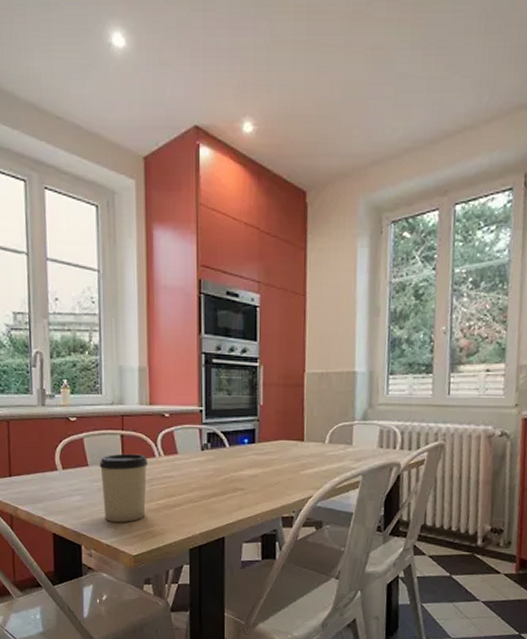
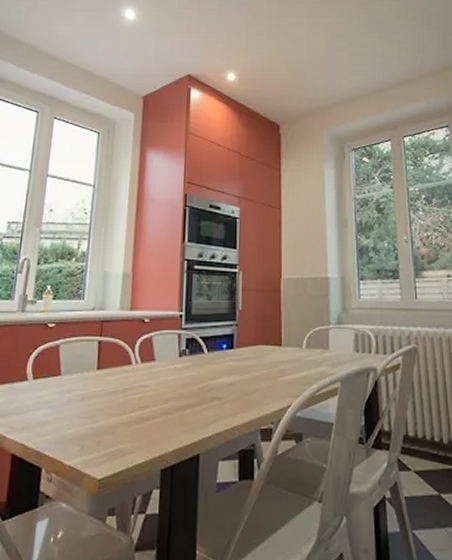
cup: present [99,453,148,522] -> none [72,361,124,439]

